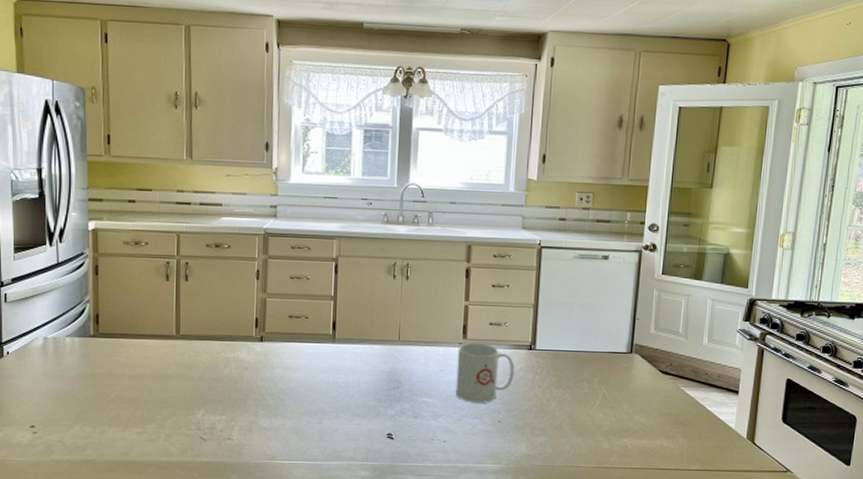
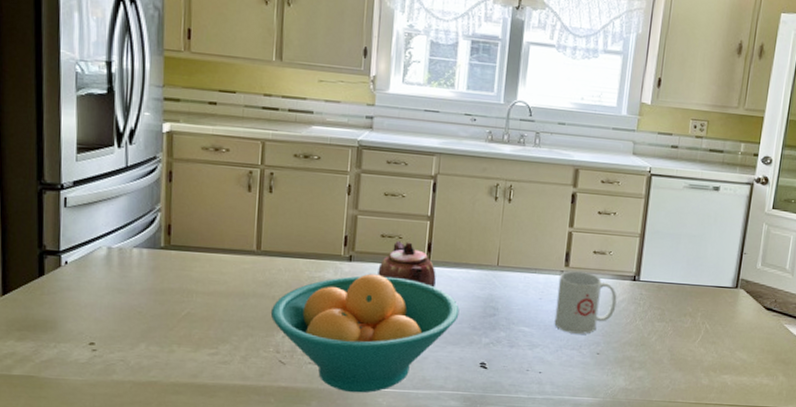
fruit bowl: none [191,352,365,466] -> present [270,273,460,393]
teapot: none [287,321,342,364] -> present [378,241,436,288]

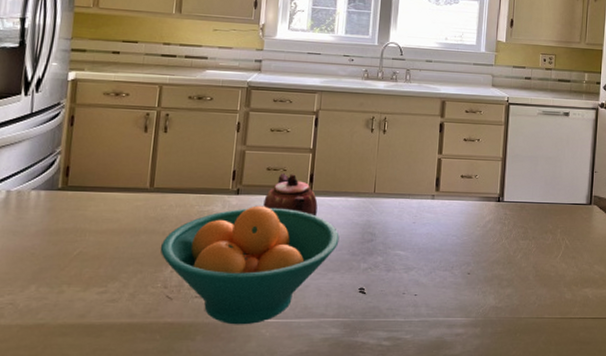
mug: present [554,271,617,334] -> none [427,195,484,255]

